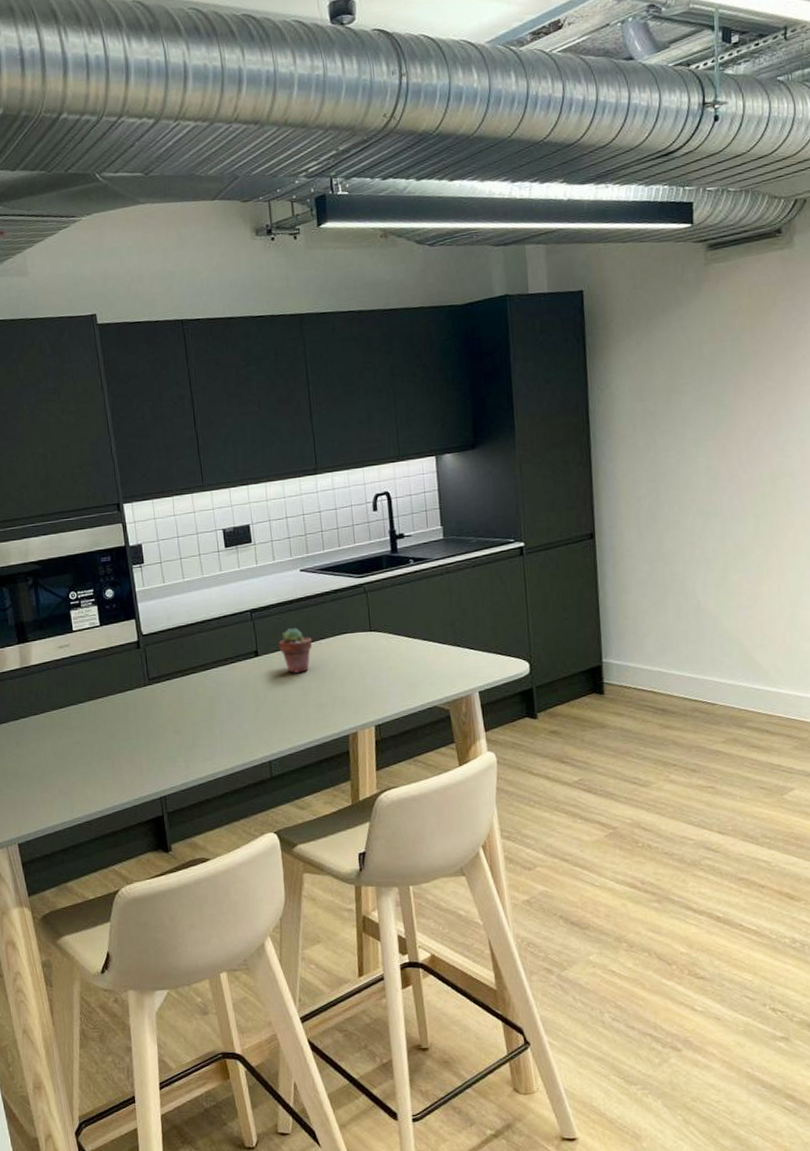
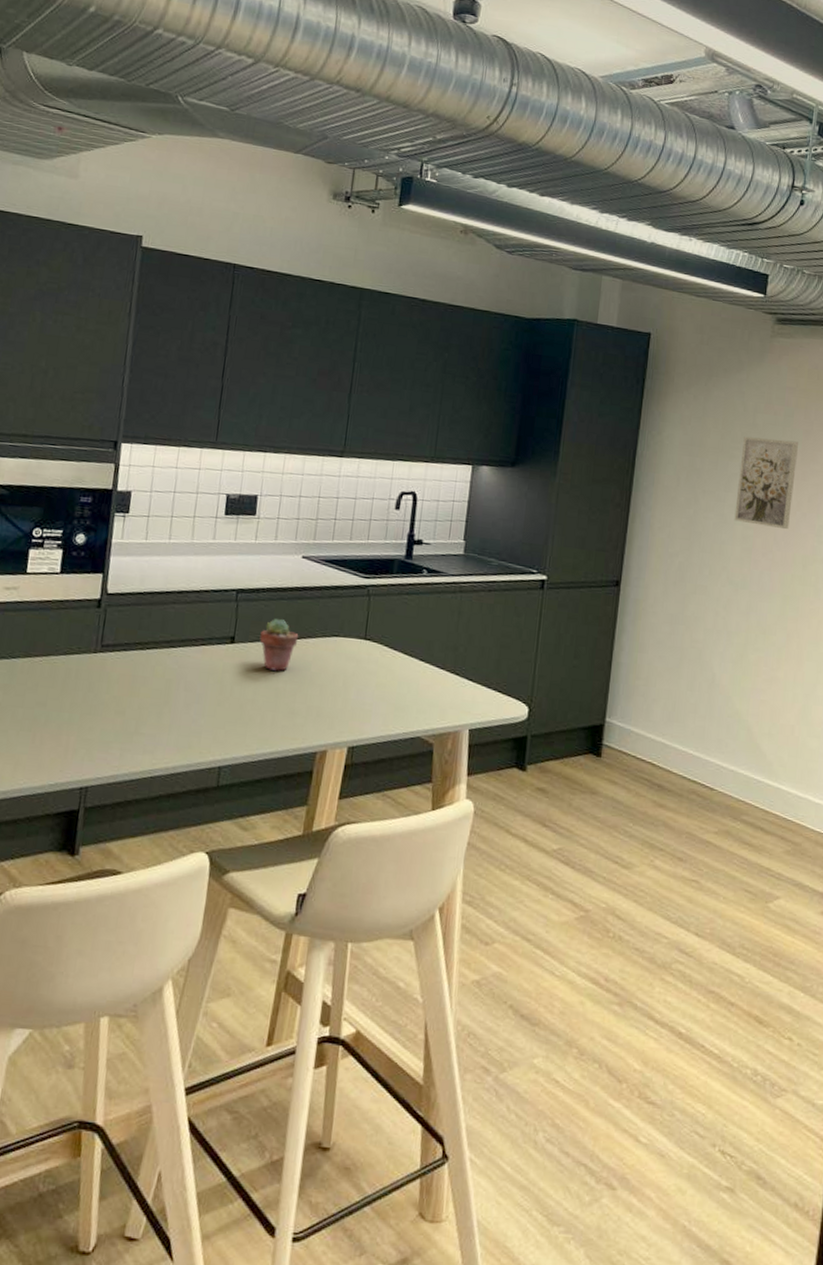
wall art: none [692,363,752,454] -> present [734,436,798,530]

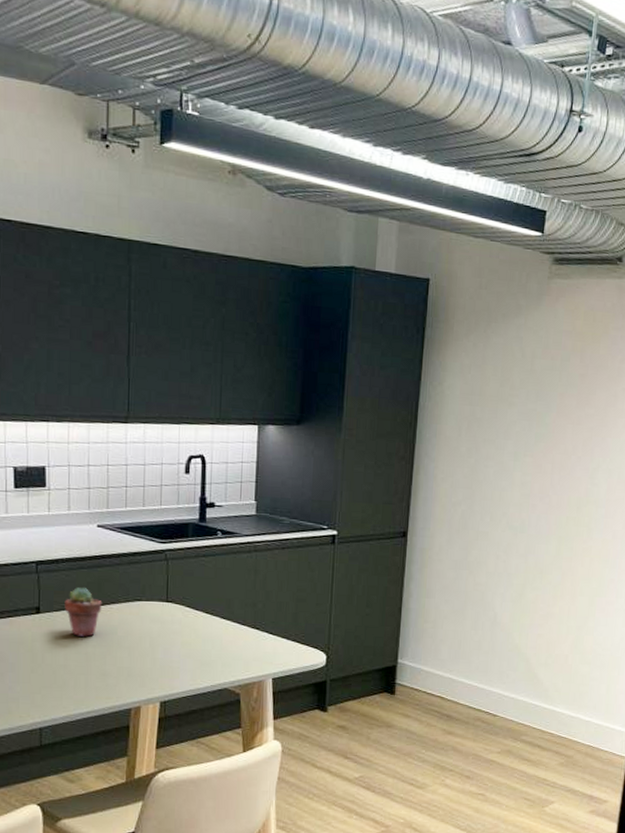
wall art: present [734,436,798,530] -> none [513,383,574,474]

